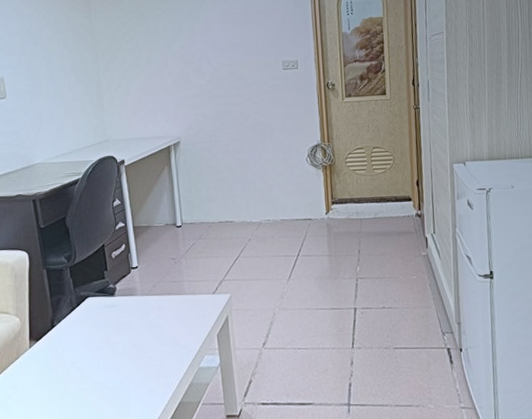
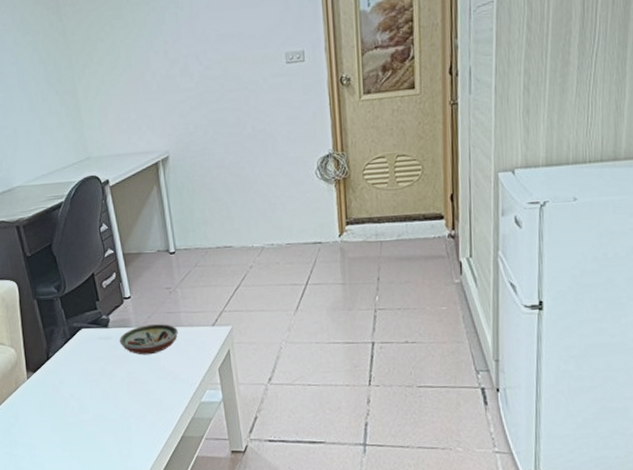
decorative bowl: none [124,292,181,323] -> present [119,324,178,355]

